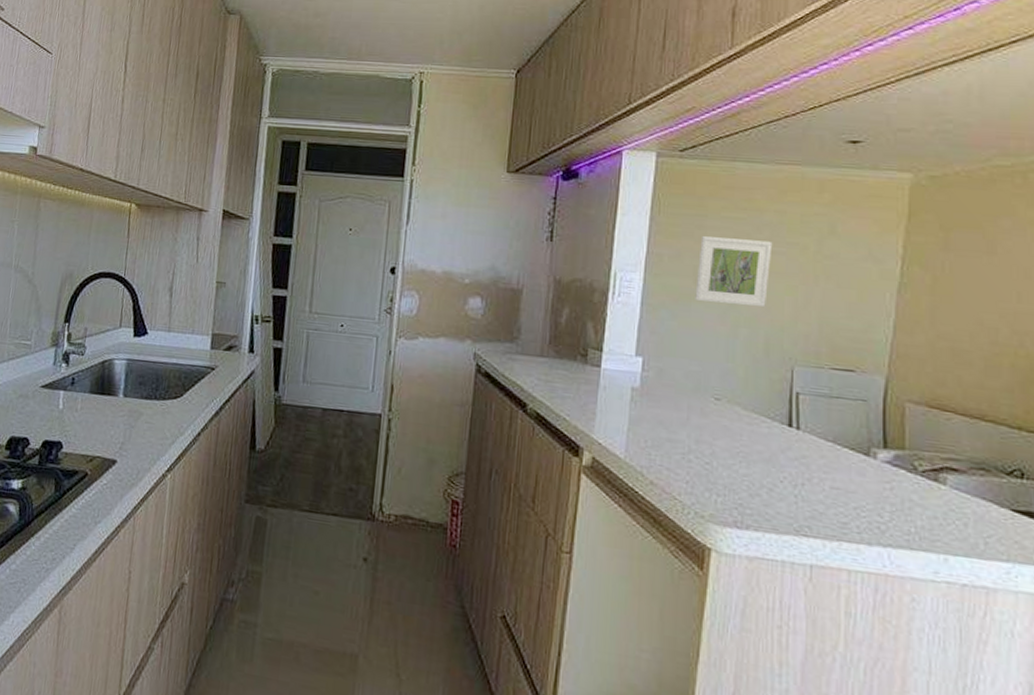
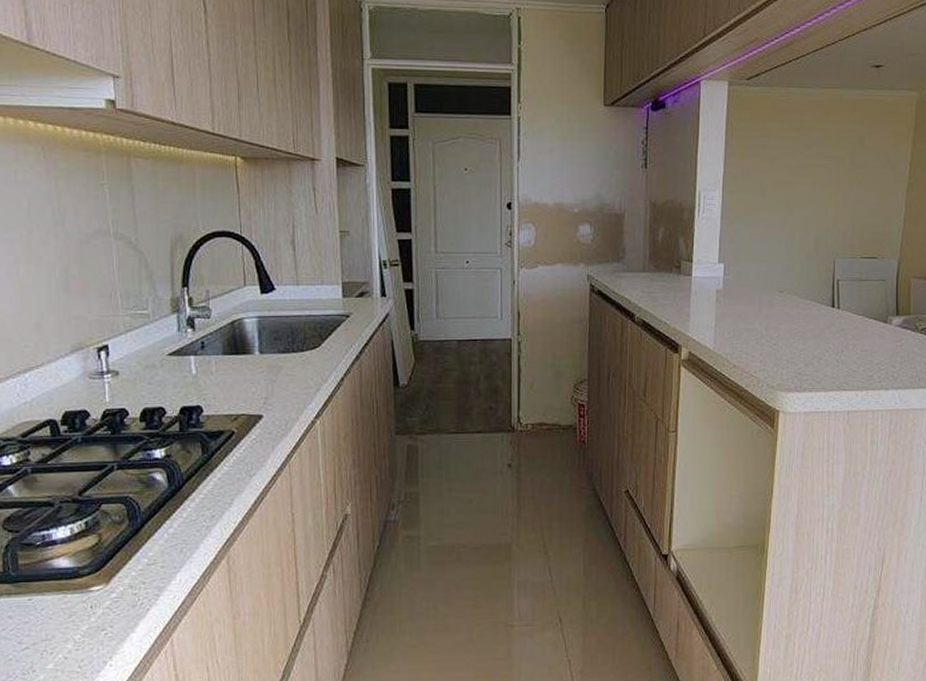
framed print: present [695,236,773,308] -> none [762,155,819,213]

